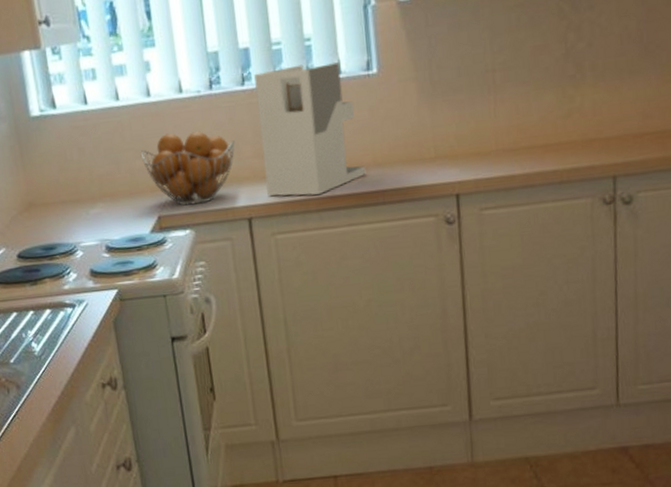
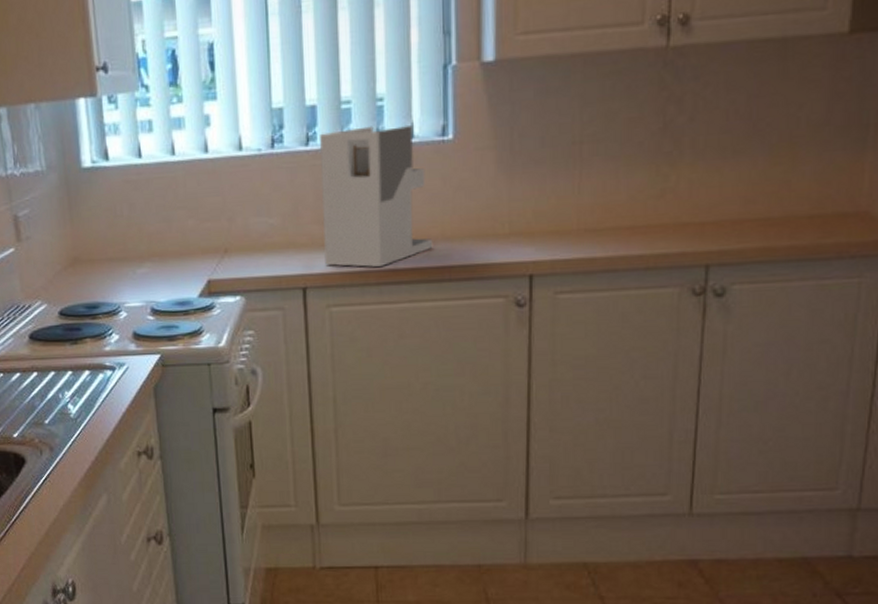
fruit basket: present [140,131,235,206] -> none [193,192,294,270]

